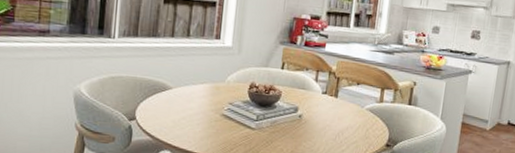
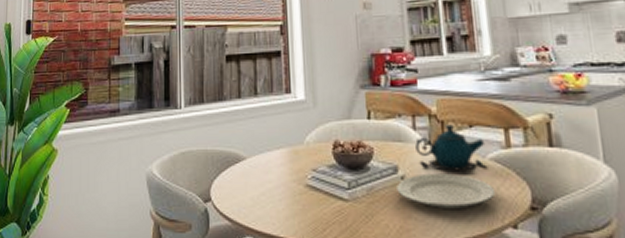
plate: none [294,115,366,142] -> present [397,173,496,209]
teapot: none [314,80,366,118] -> present [415,124,488,173]

